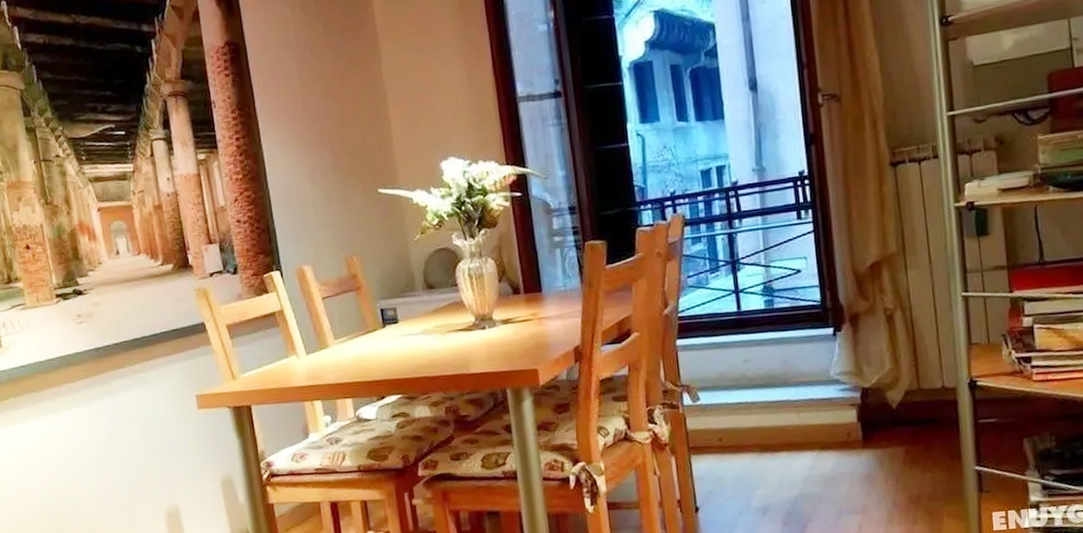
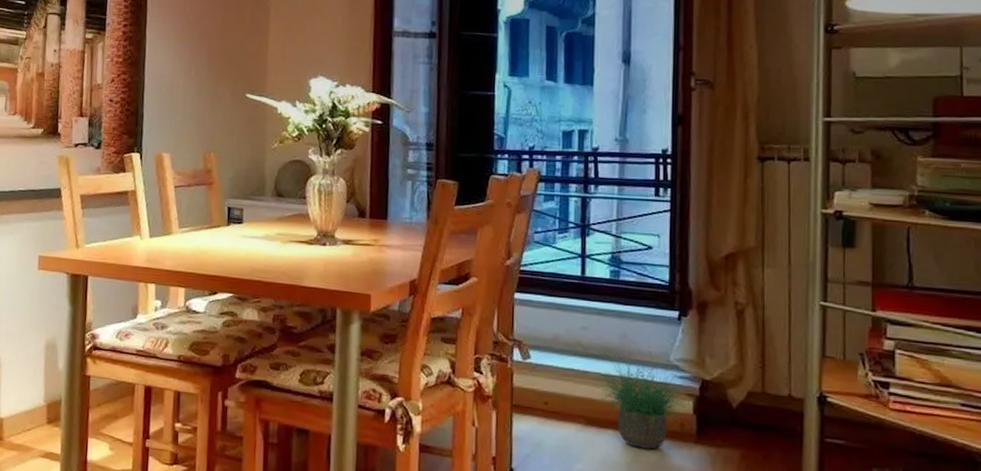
potted plant: none [763,367,856,464] -> present [594,347,694,450]

